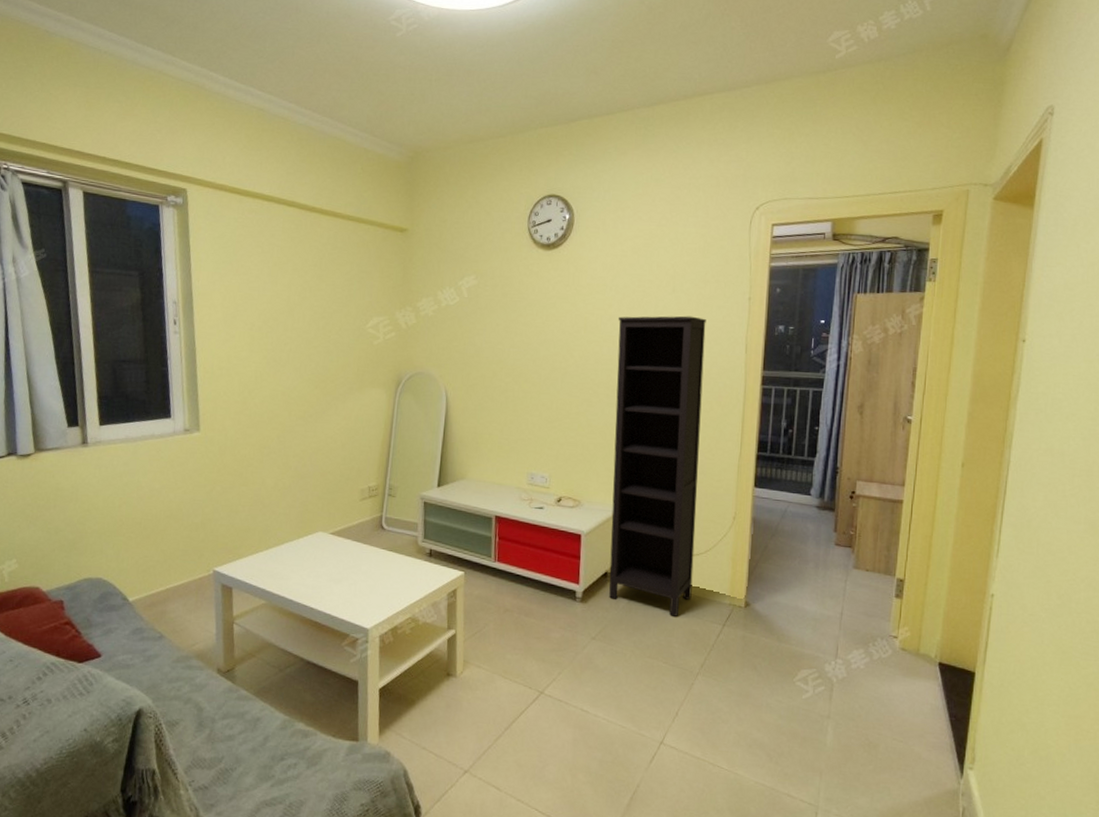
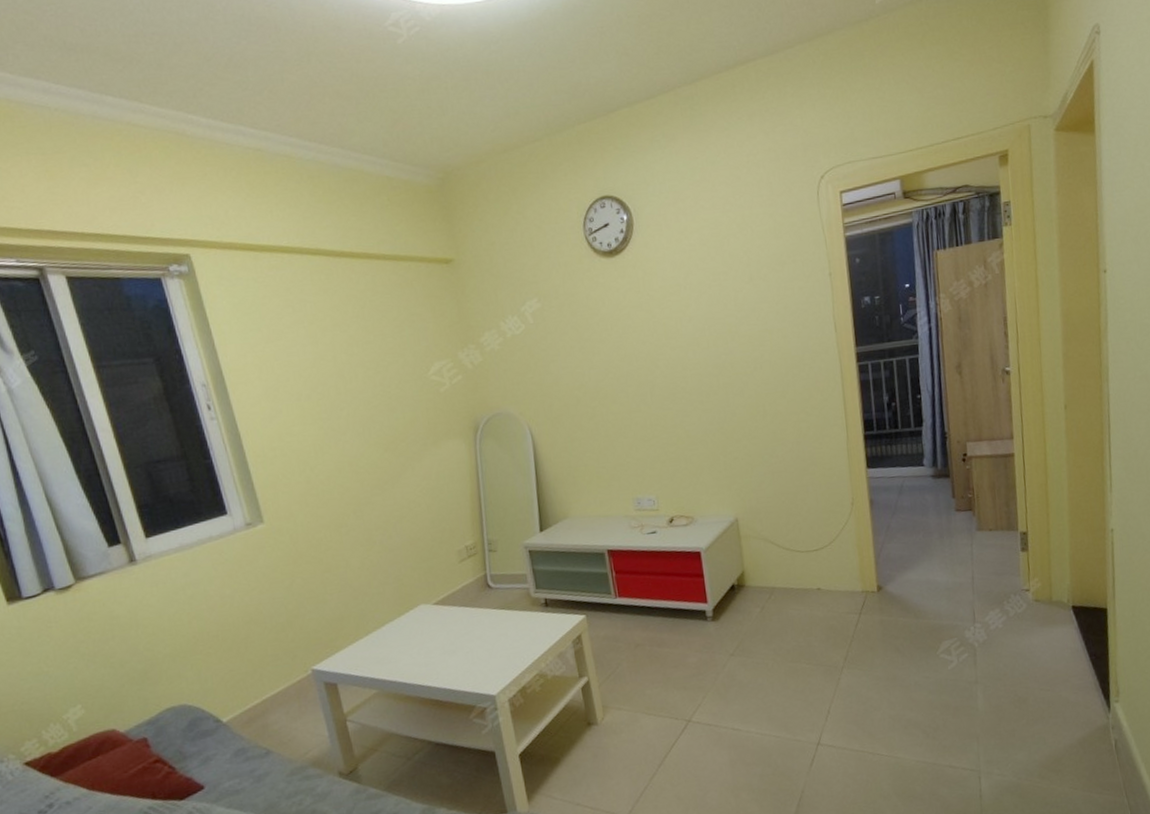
bookcase: present [609,315,706,617] -> none [699,302,824,616]

